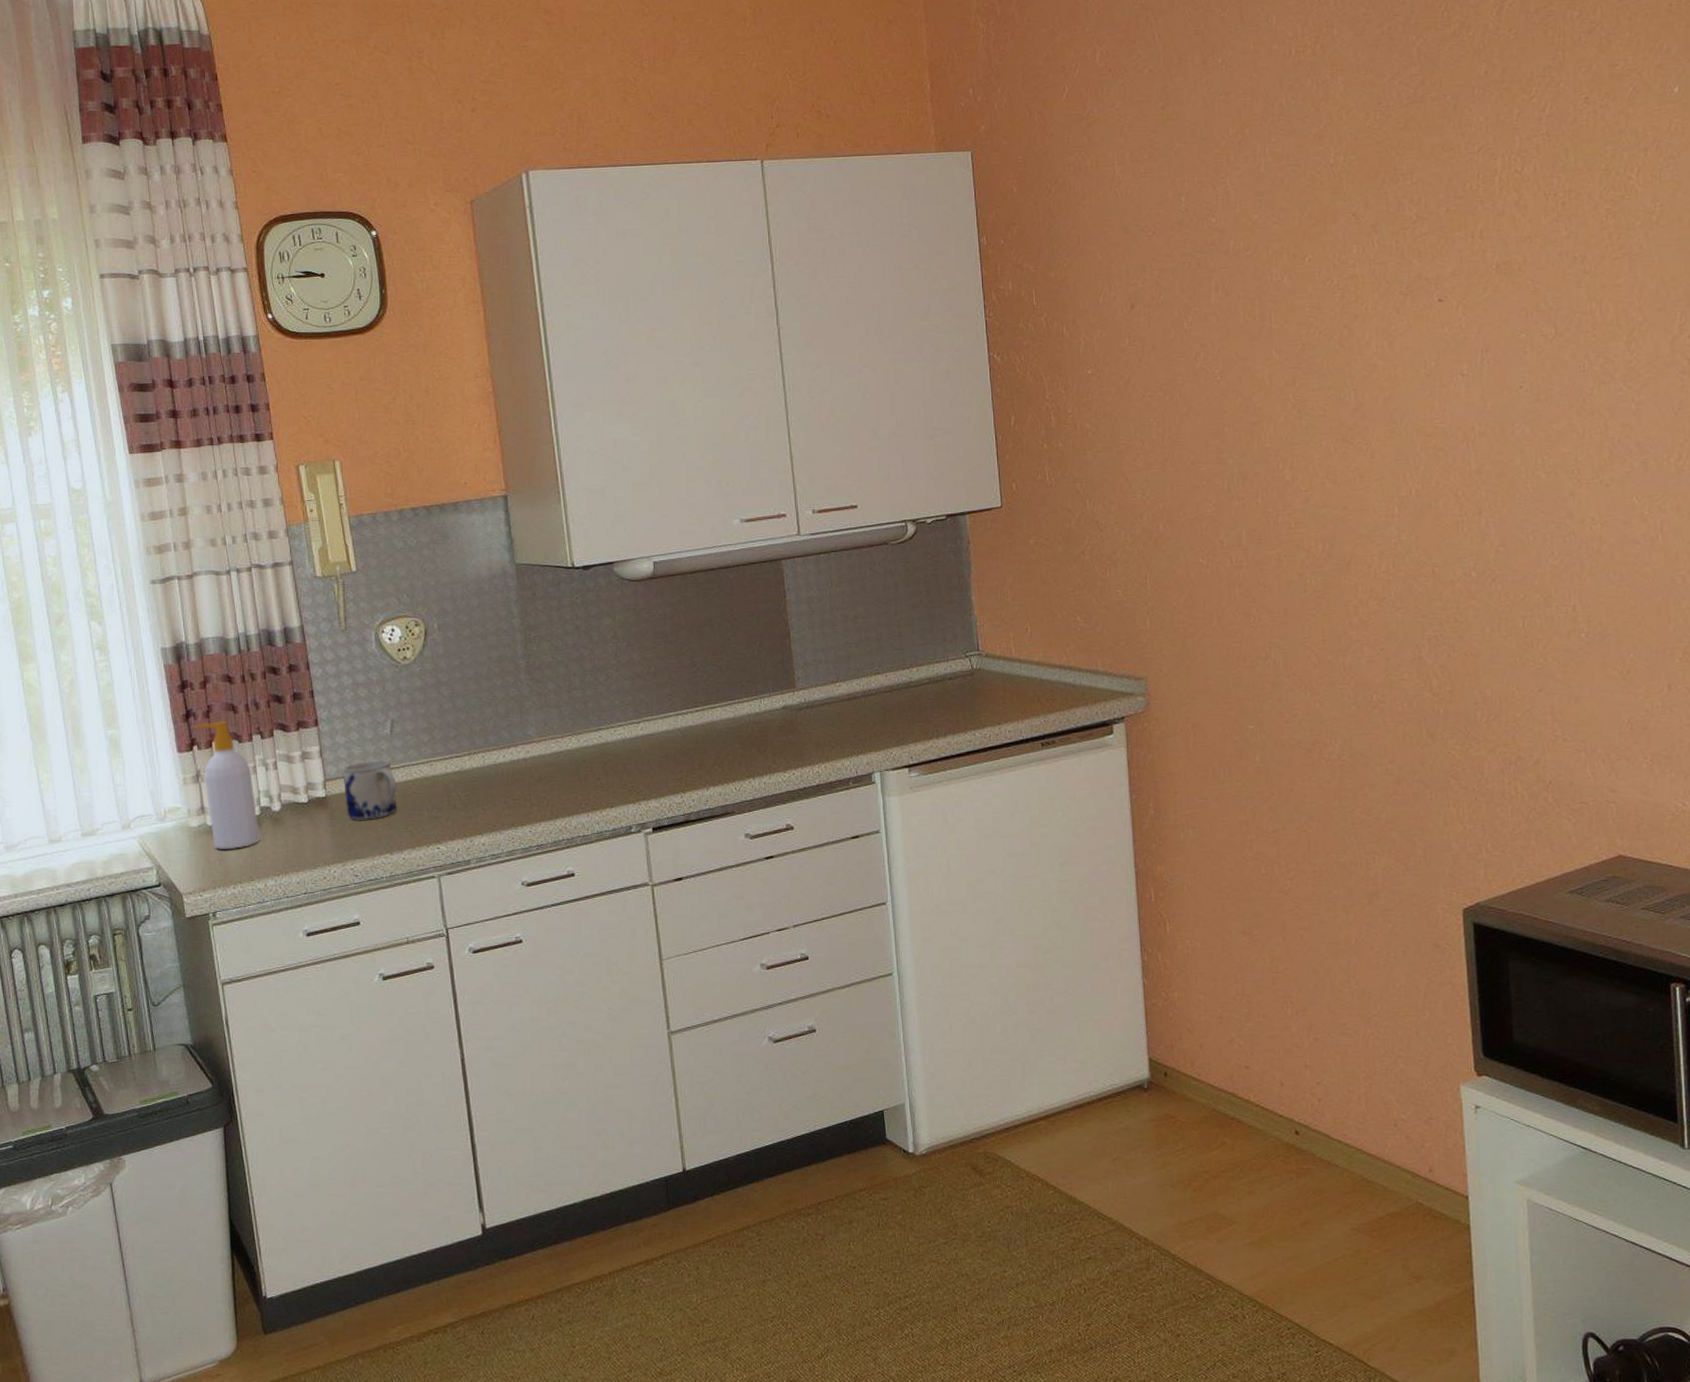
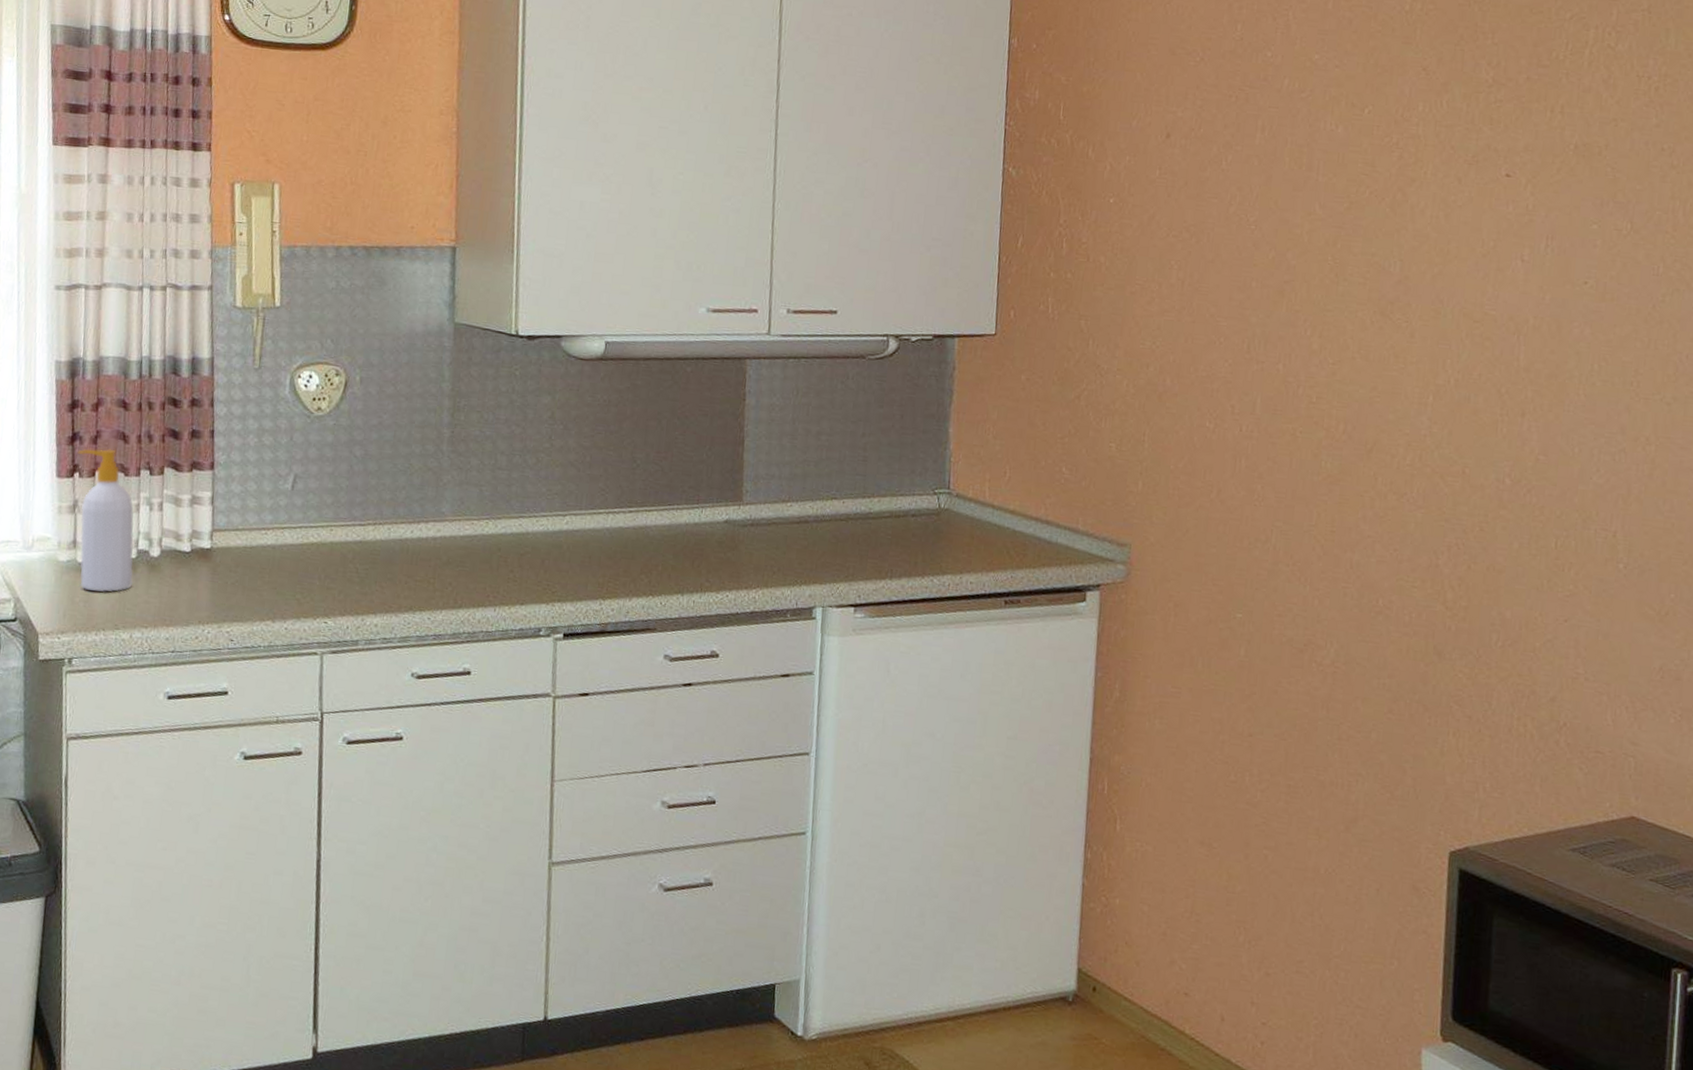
mug: present [342,760,398,820] -> none [231,514,291,581]

